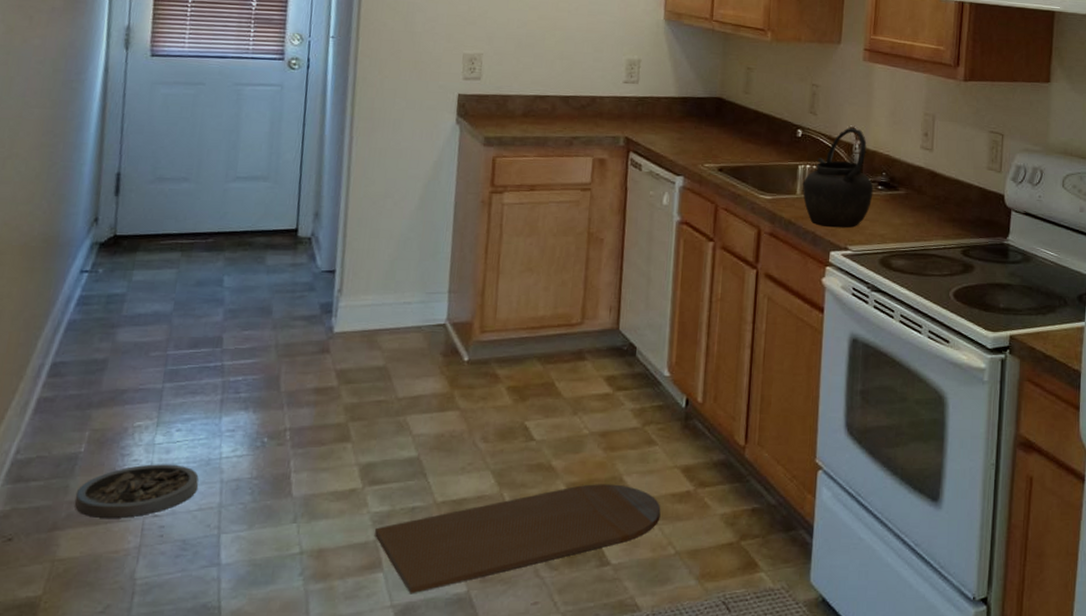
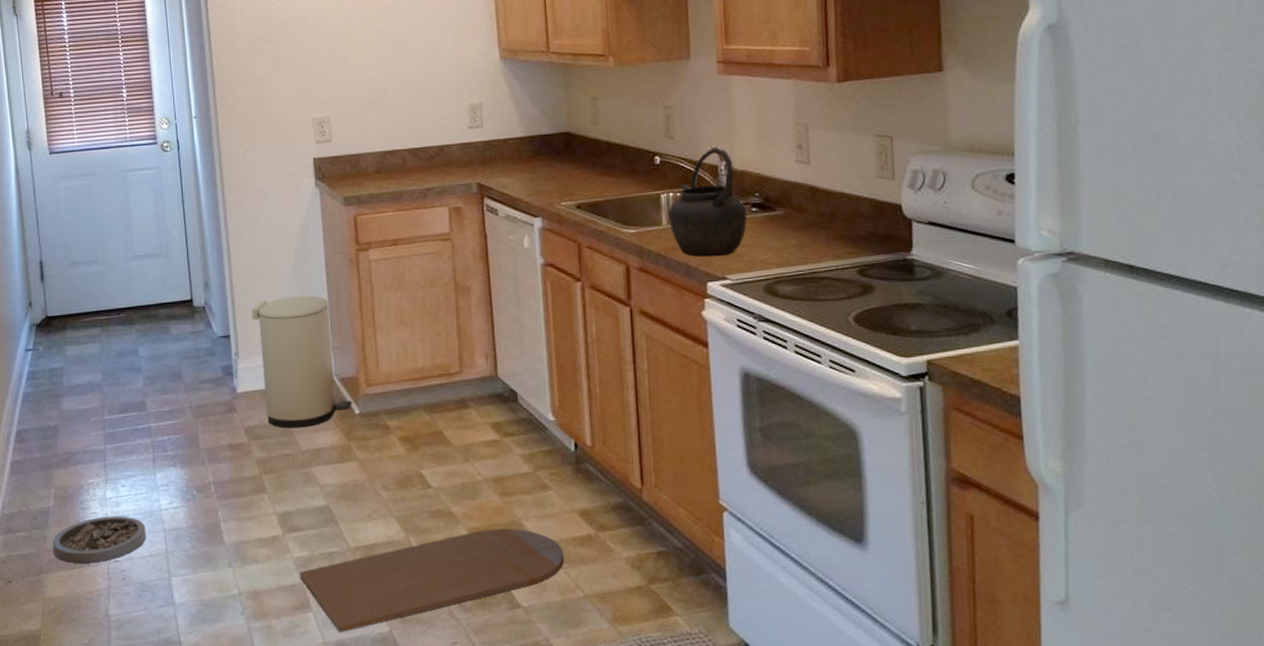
pedal bin: none [363,234,462,373] -> present [252,295,352,428]

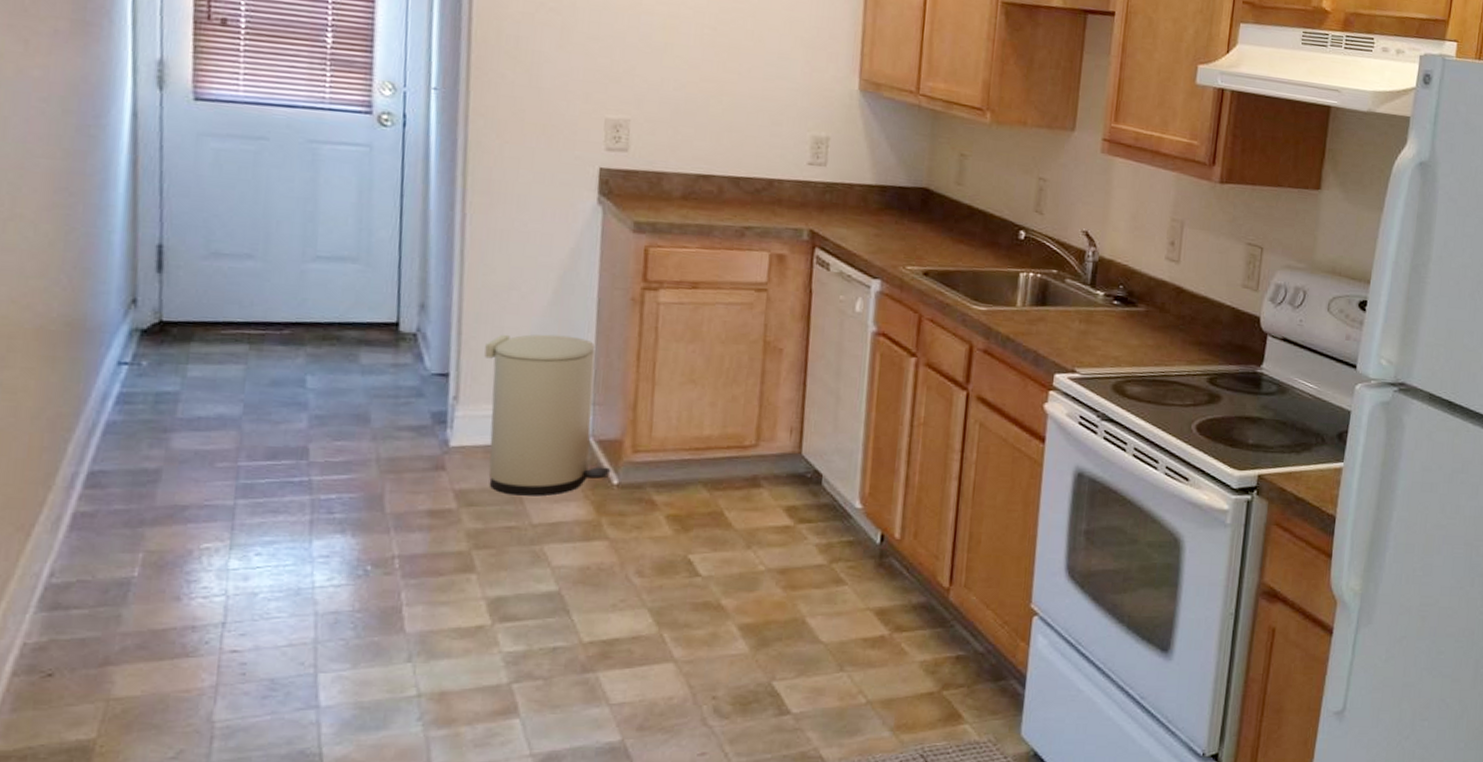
pet bowl: present [52,516,146,563] -> none [130,592,287,653]
door mat: present [300,529,564,633] -> none [508,626,850,743]
kettle: present [667,148,748,257] -> none [1023,231,1108,348]

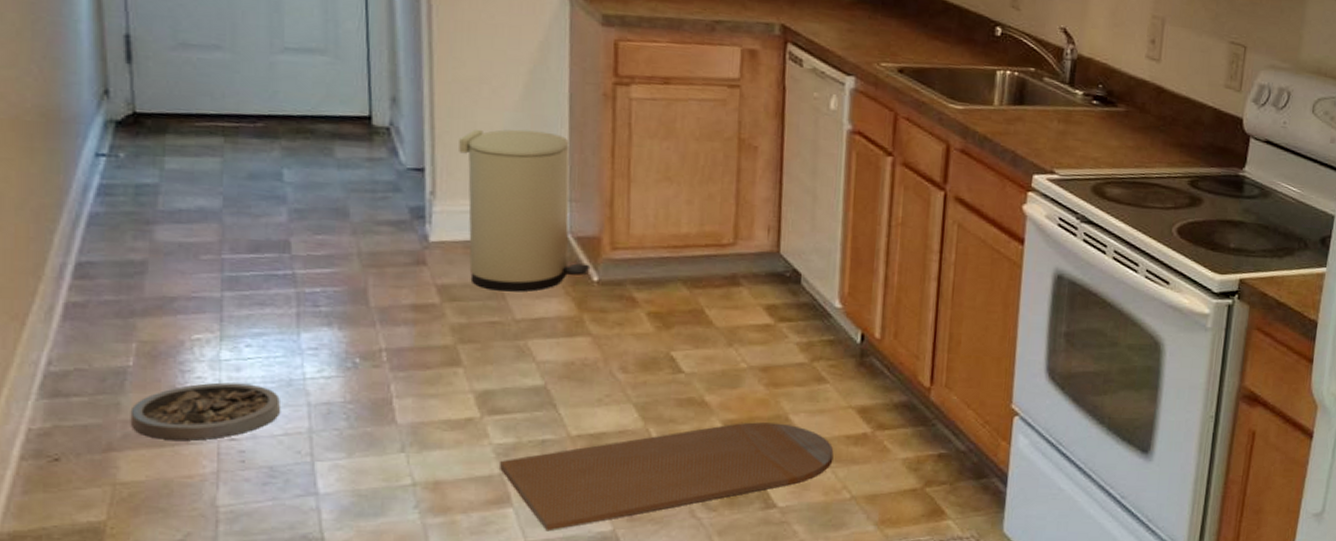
pet bowl: none [130,592,287,653] -> present [130,382,280,441]
door mat: none [508,626,850,743] -> present [500,422,834,532]

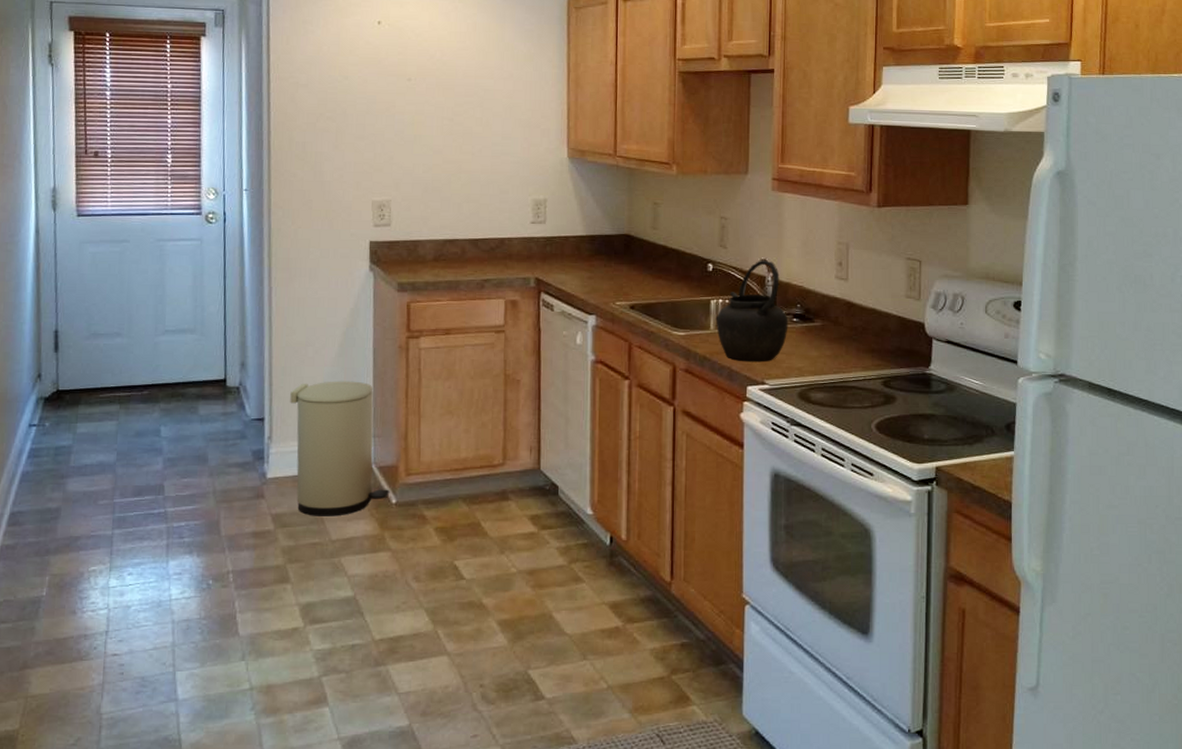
pet bowl: present [130,382,280,441] -> none [41,606,152,657]
door mat: present [500,422,834,532] -> none [319,621,591,728]
kettle: none [1001,28,1087,149] -> present [715,260,788,363]

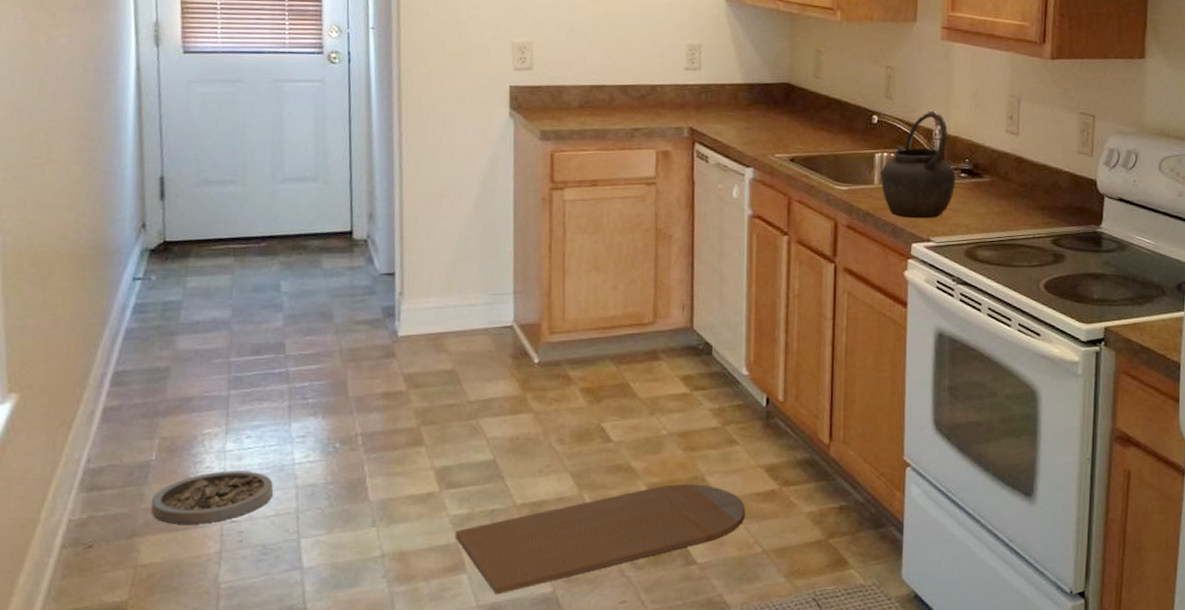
pet bowl: none [41,606,152,657] -> present [151,471,273,524]
pedal bin: present [290,381,389,516] -> none [423,234,531,377]
door mat: none [319,621,591,728] -> present [456,484,746,595]

